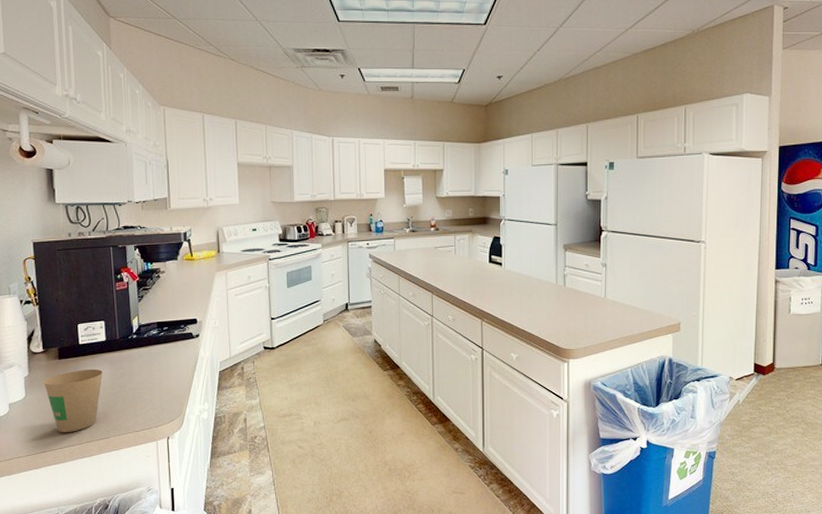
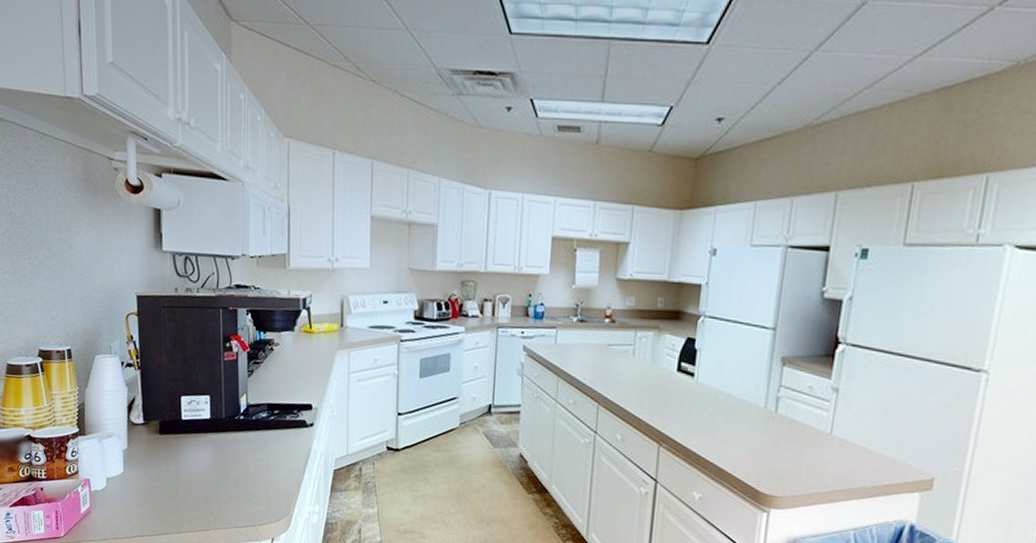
paper cup: present [44,369,103,432] -> none [143,449,206,518]

